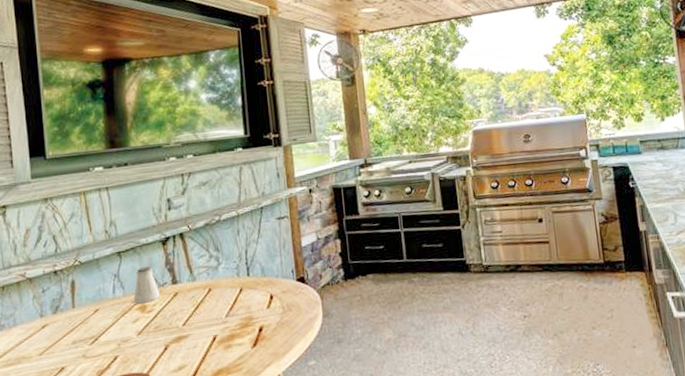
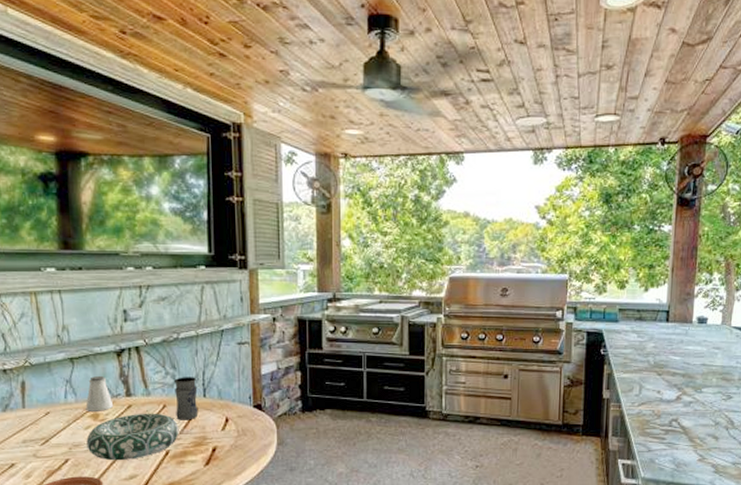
decorative bowl: none [134,298,226,353] -> present [86,413,179,460]
jar: none [218,257,244,303] -> present [174,377,199,420]

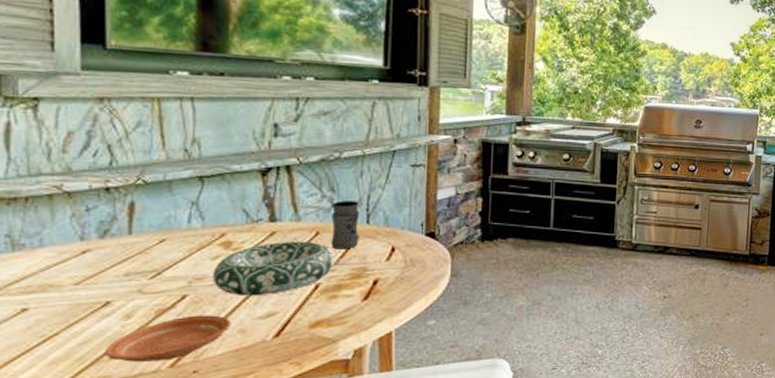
saltshaker: present [85,375,114,411] -> none [215,197,253,239]

